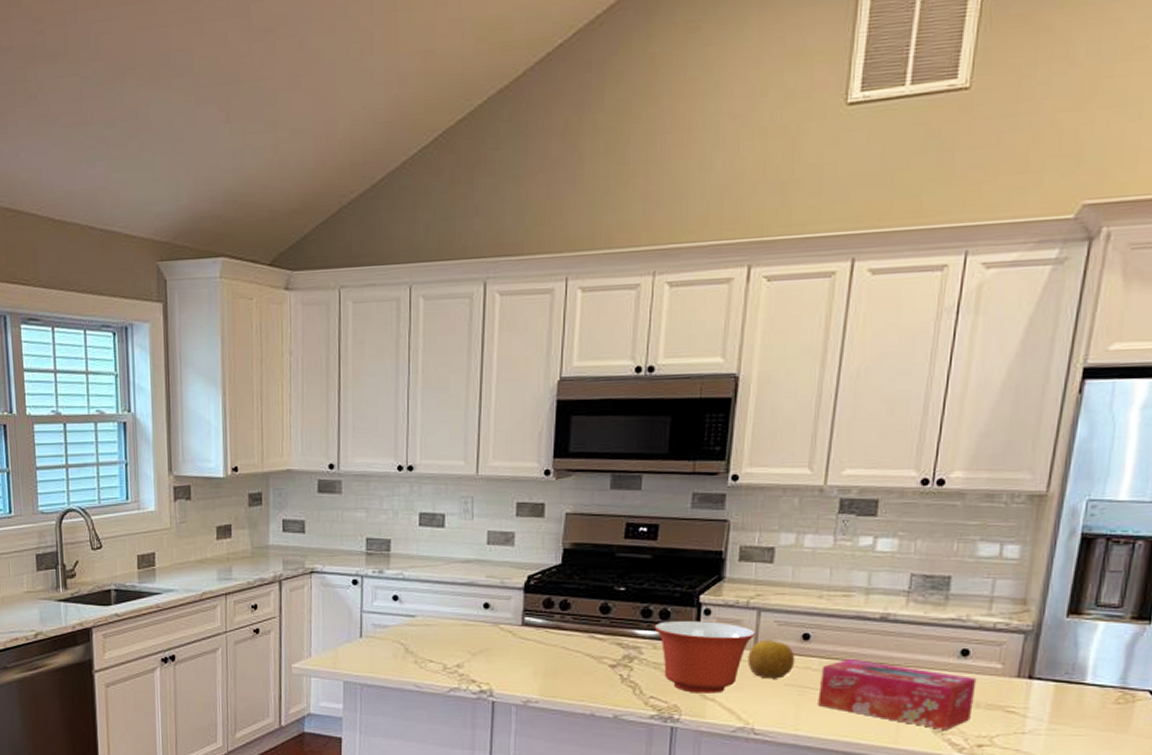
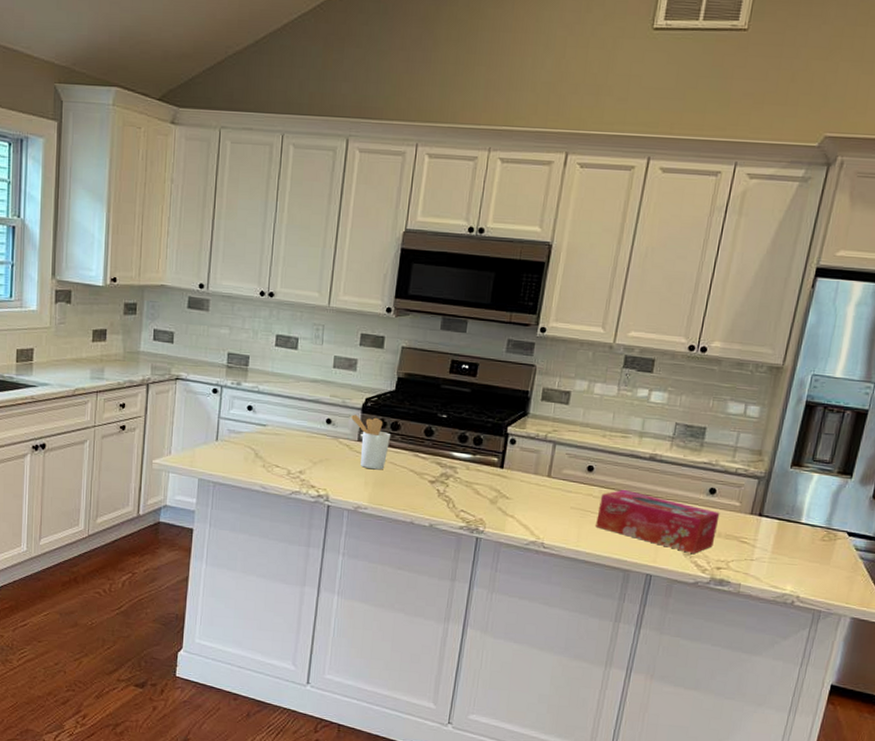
utensil holder: none [511,595,559,657] -> present [350,414,390,470]
mixing bowl: present [654,621,757,693] -> none [468,447,551,511]
fruit: present [747,639,795,679] -> none [542,468,581,502]

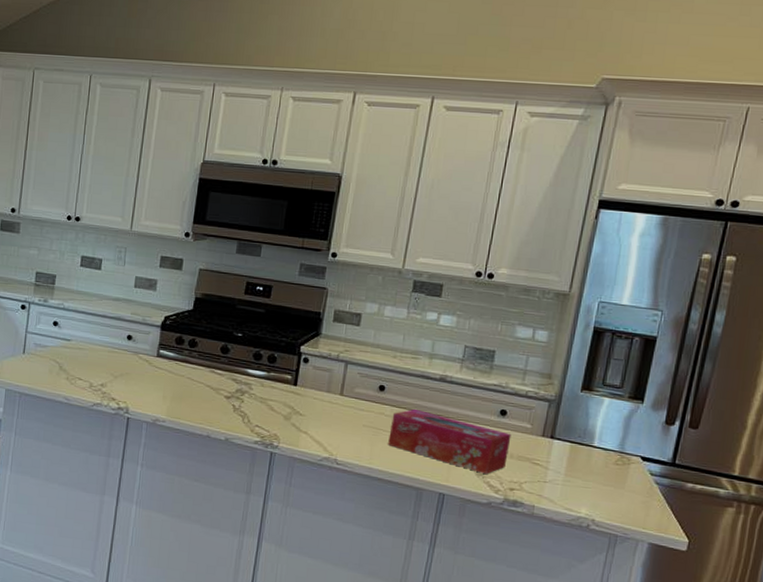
utensil holder: present [350,414,390,470] -> none [150,331,188,385]

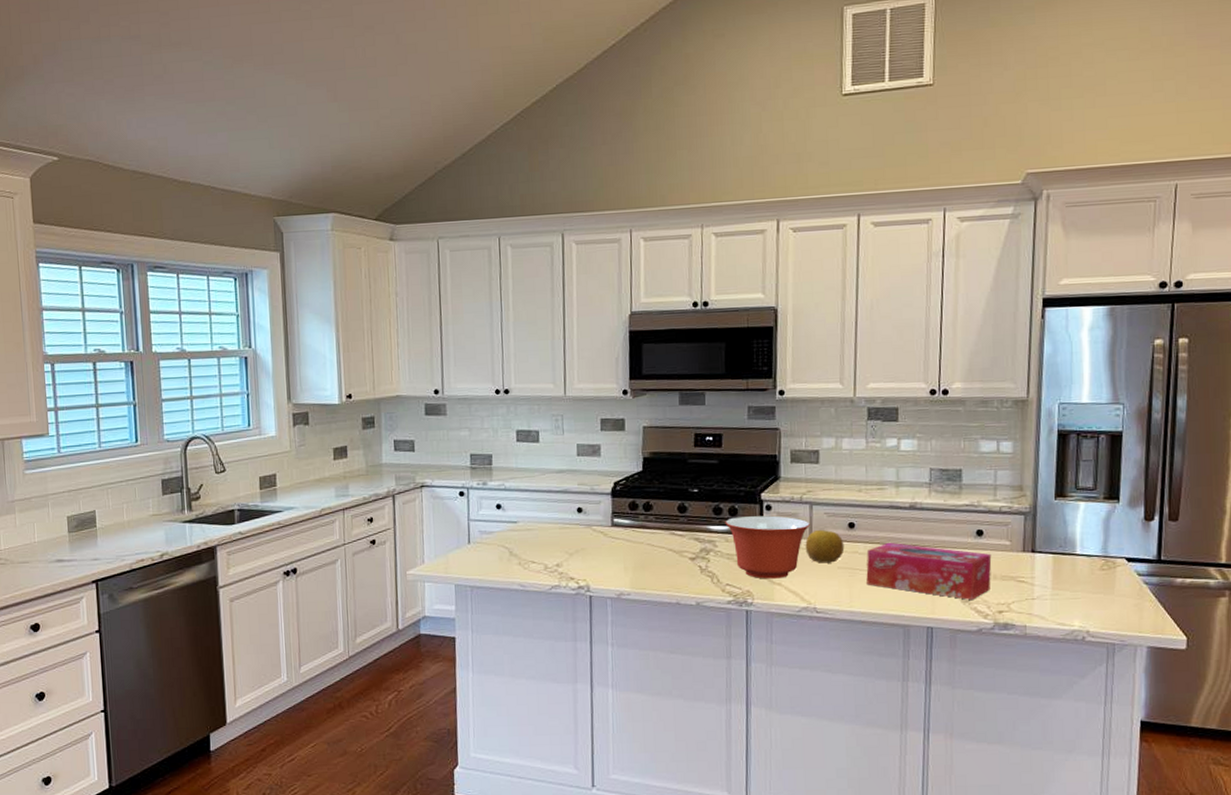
mixing bowl: none [263,365,344,428] -> present [725,515,811,579]
fruit: none [335,387,373,420] -> present [805,529,845,563]

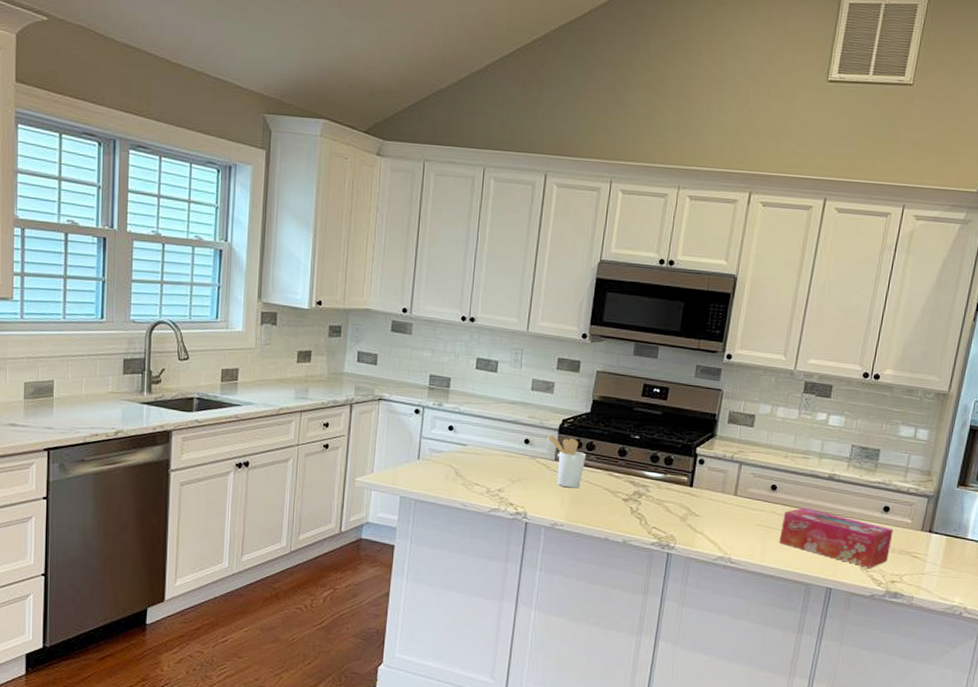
utensil holder: none [601,500,644,554] -> present [547,435,586,488]
mixing bowl: present [725,515,811,579] -> none [660,466,738,528]
fruit: present [805,529,845,563] -> none [729,487,765,520]

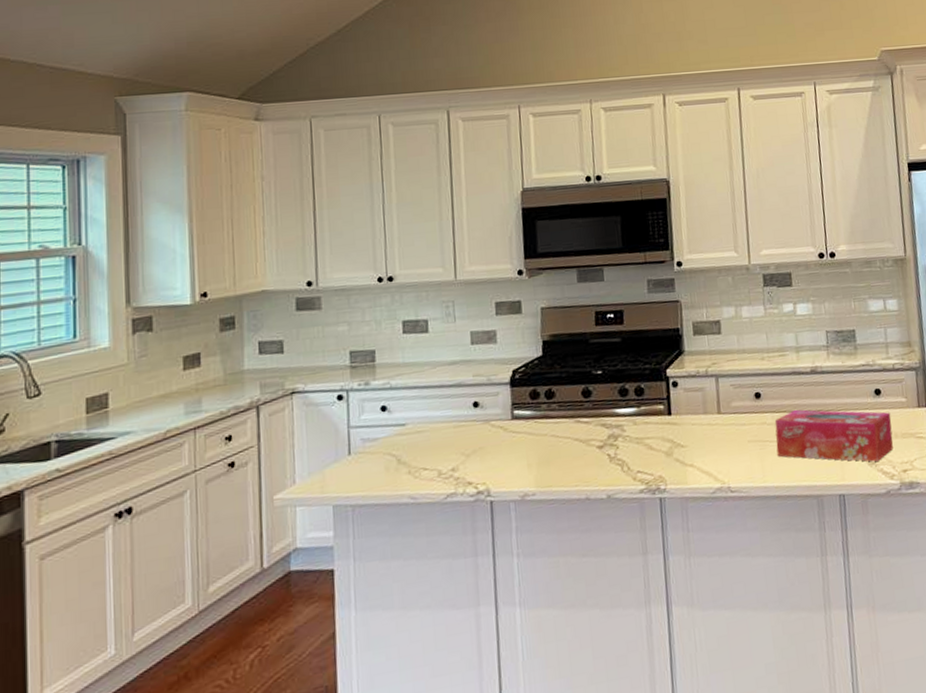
utensil holder: present [547,435,586,488] -> none [499,389,547,449]

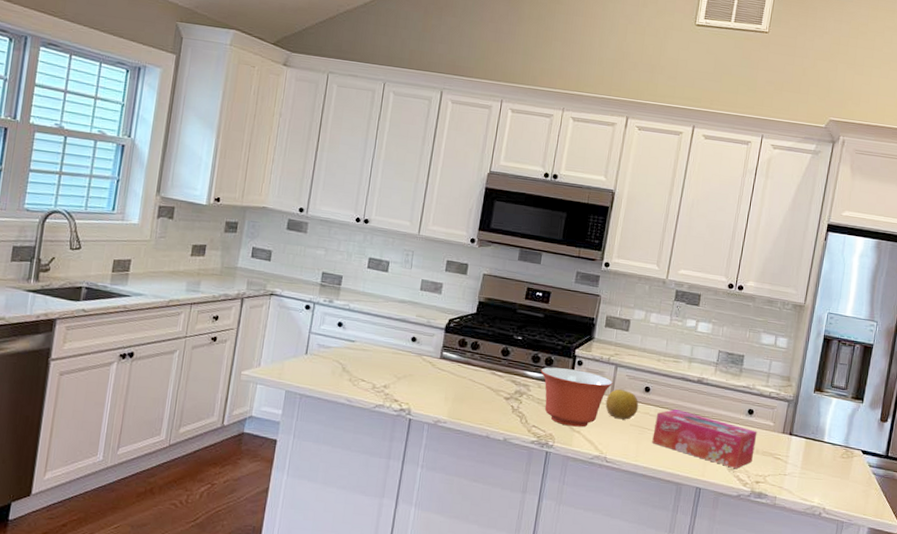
mixing bowl: none [632,392,718,462] -> present [540,367,614,427]
fruit: none [714,402,753,439] -> present [605,388,639,420]

